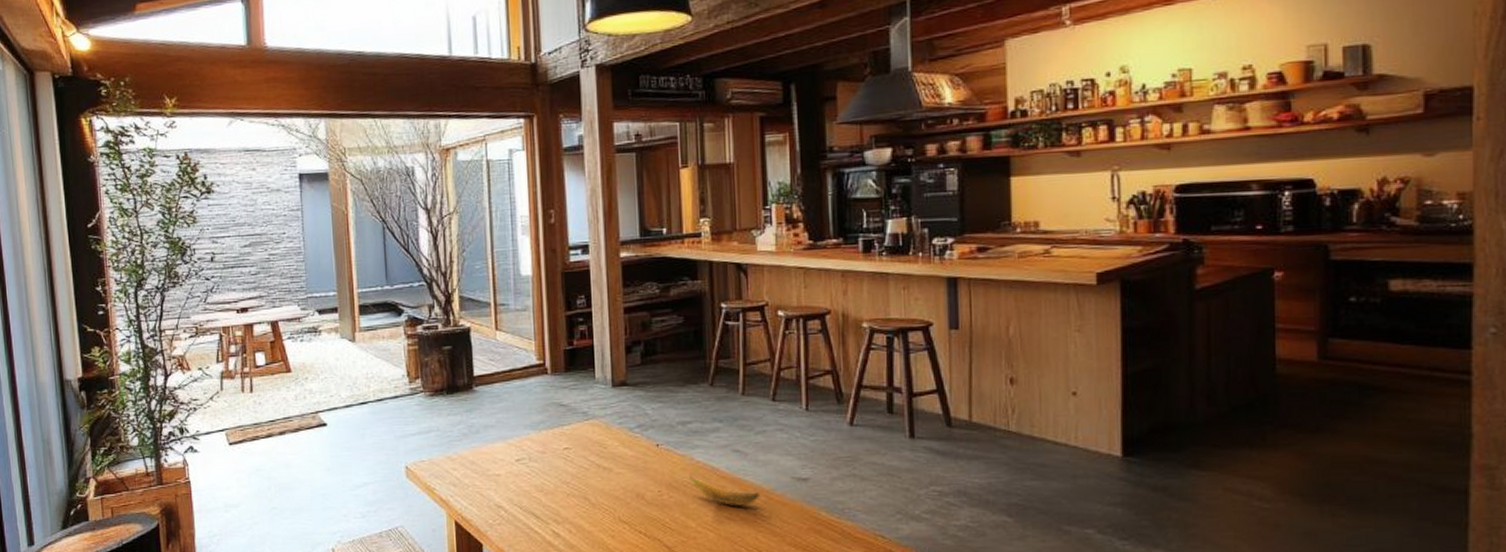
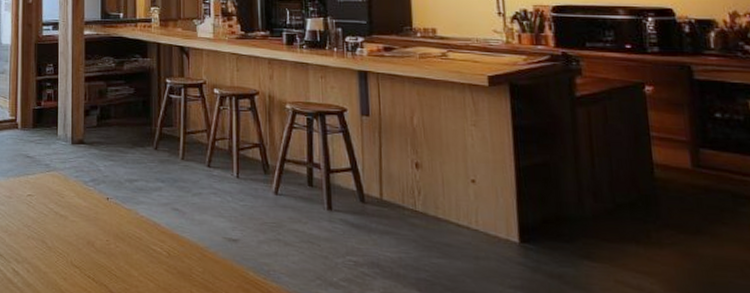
banana: present [688,474,760,507] -> none [133,227,195,261]

